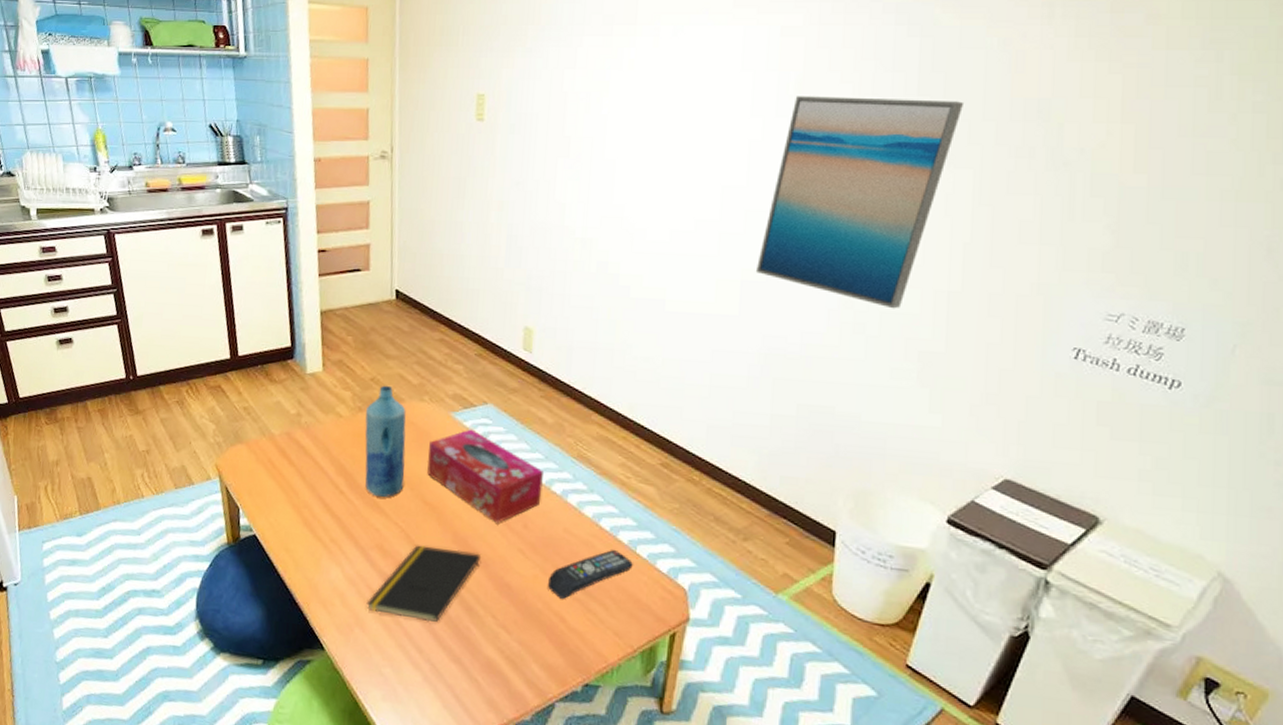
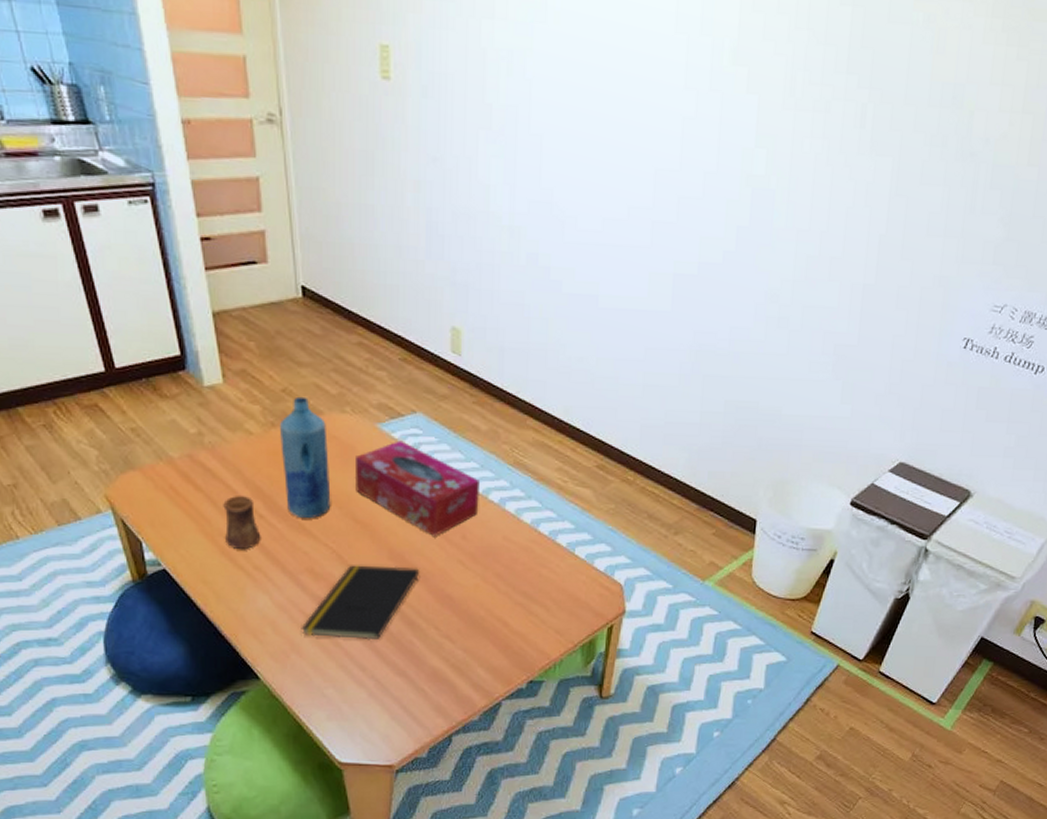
cup: none [309,472,340,523] -> present [223,496,261,550]
remote control: present [548,550,633,600] -> none [490,554,572,606]
wall art: present [755,96,965,309] -> none [687,67,889,303]

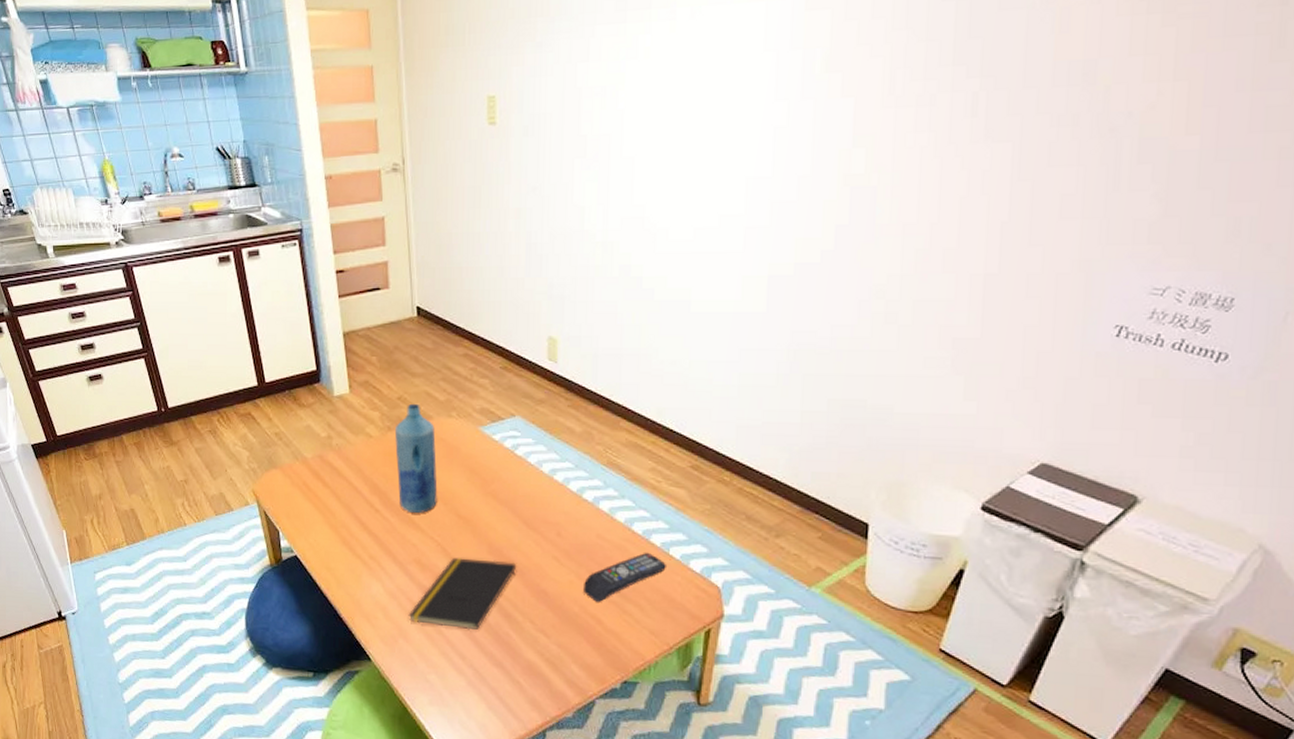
cup: present [223,496,261,550] -> none [346,492,377,541]
tissue box: present [354,440,479,536] -> none [458,442,574,533]
remote control: none [490,554,572,606] -> present [584,553,666,603]

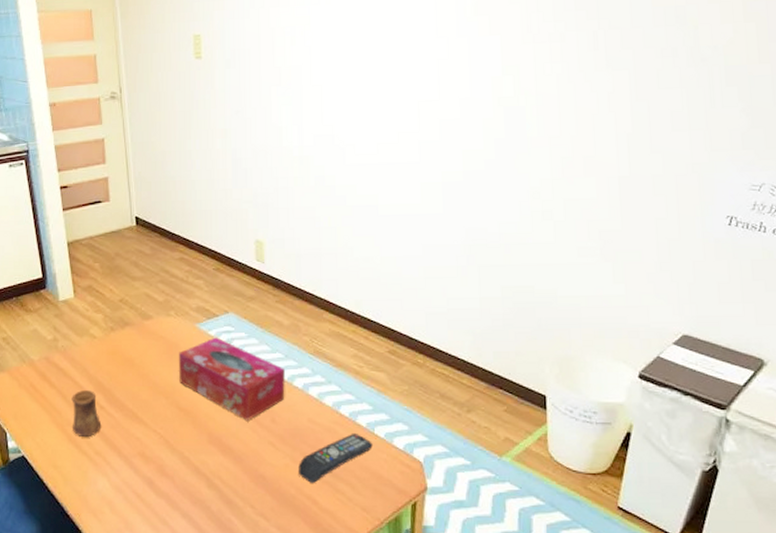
cup: none [346,492,377,541] -> present [72,390,102,438]
bottle: present [394,403,437,514] -> none [117,304,159,409]
notepad: present [408,557,516,630] -> none [134,448,235,519]
tissue box: none [458,442,574,533] -> present [178,337,285,420]

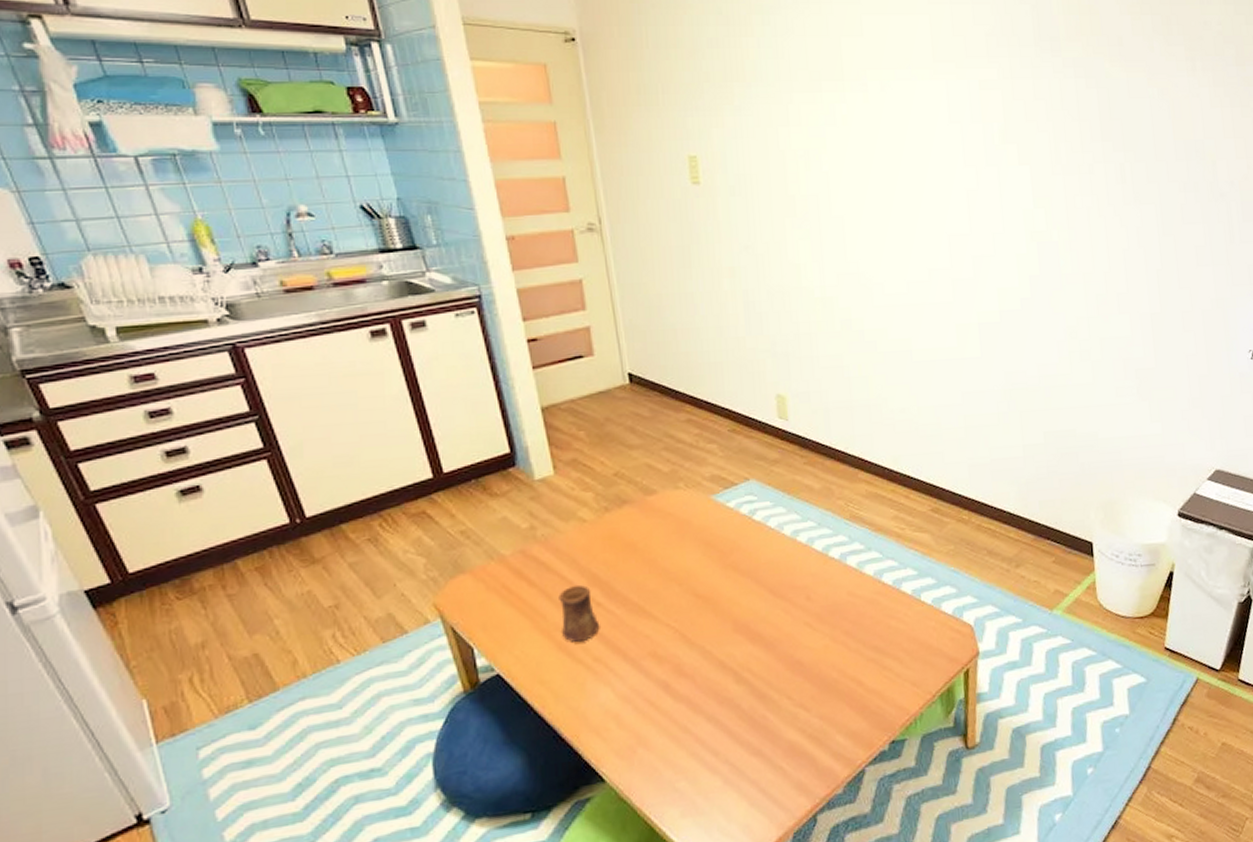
tissue box: present [178,337,285,420] -> none [692,509,820,601]
remote control: present [299,434,372,484] -> none [840,603,920,664]

